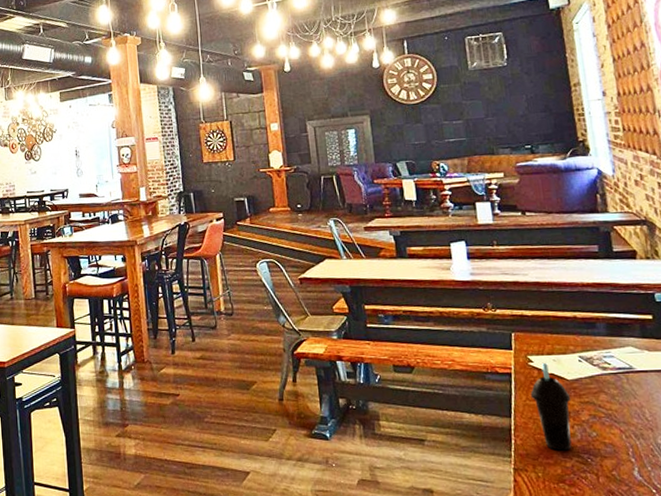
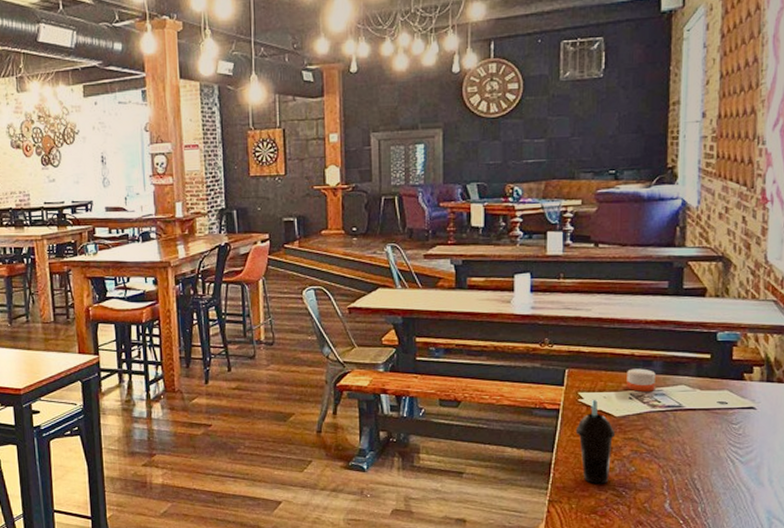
candle: none [572,331,603,354] -> present [626,368,656,392]

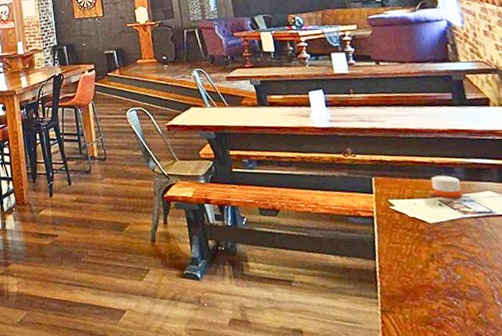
cup: present [575,399,616,484] -> none [393,206,437,293]

